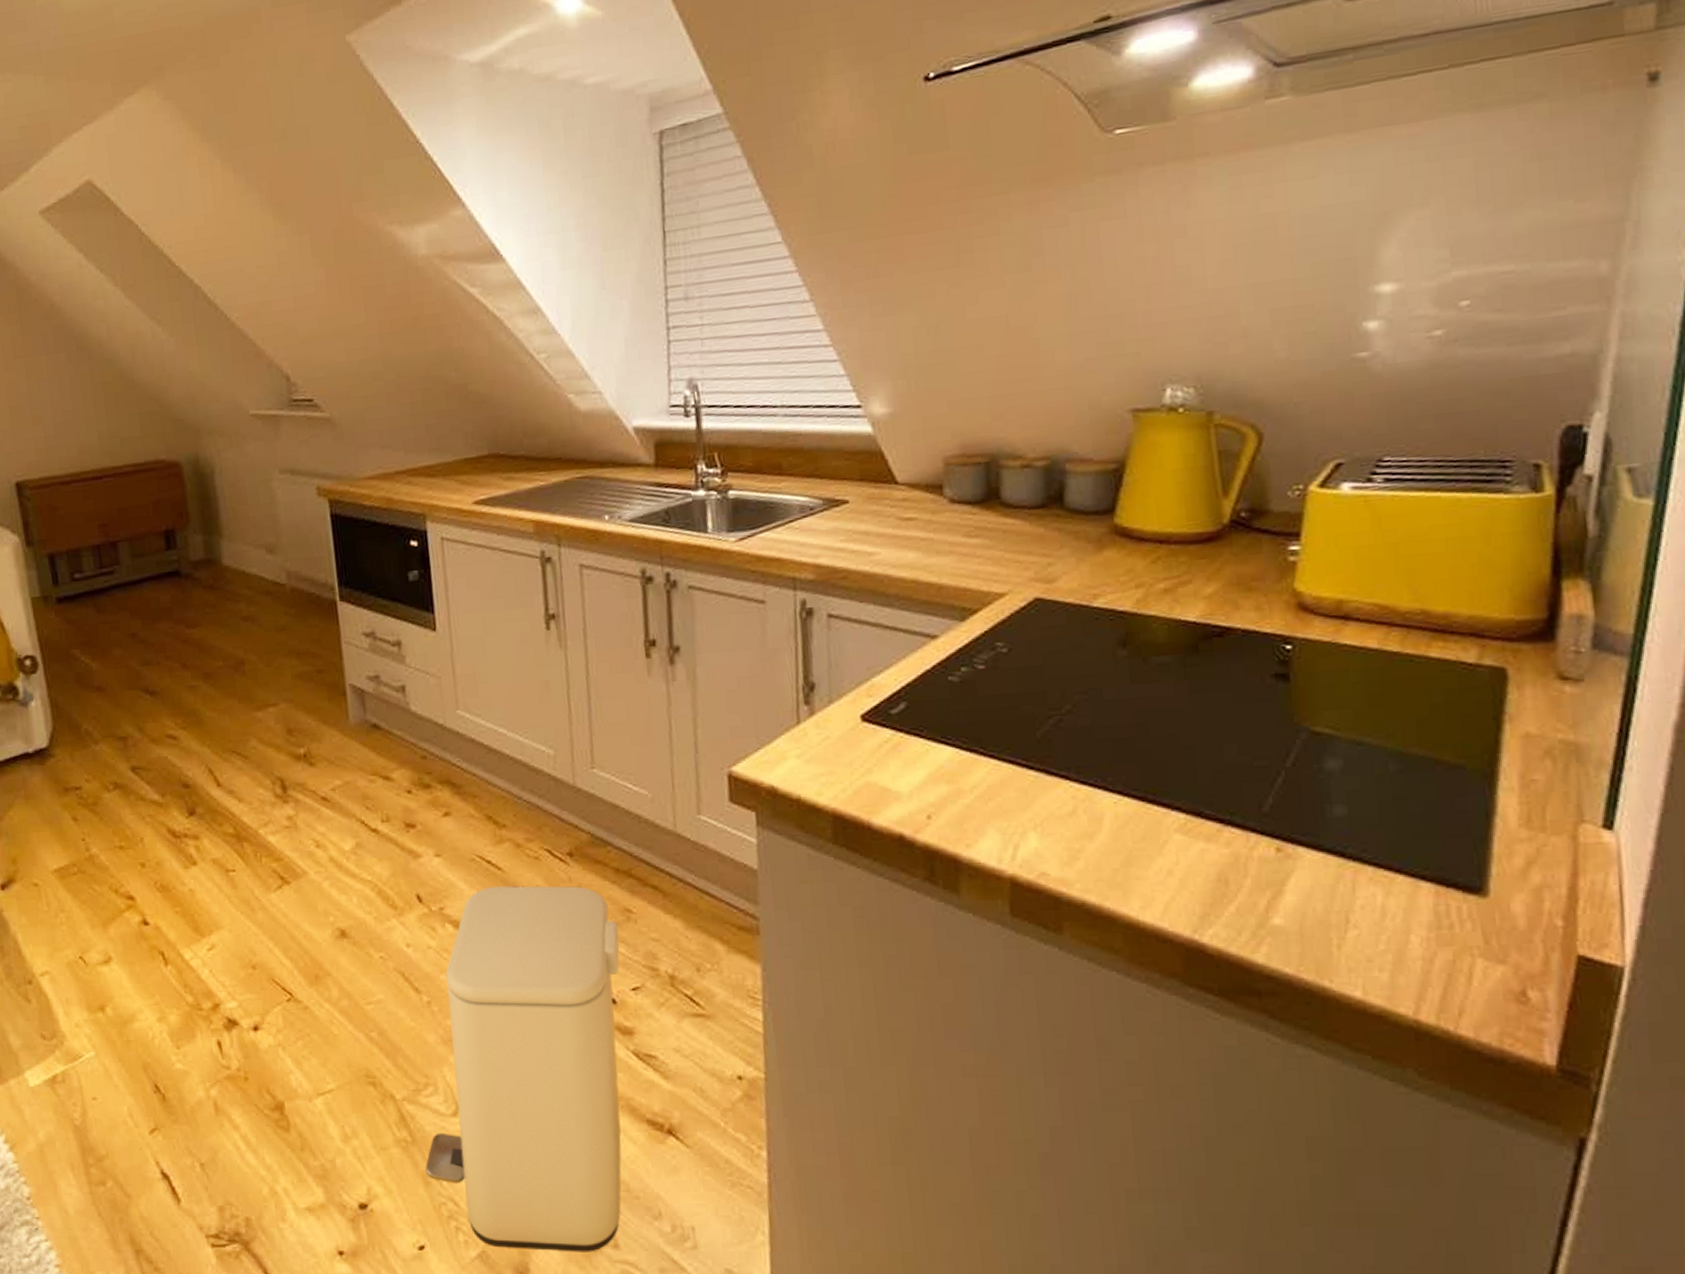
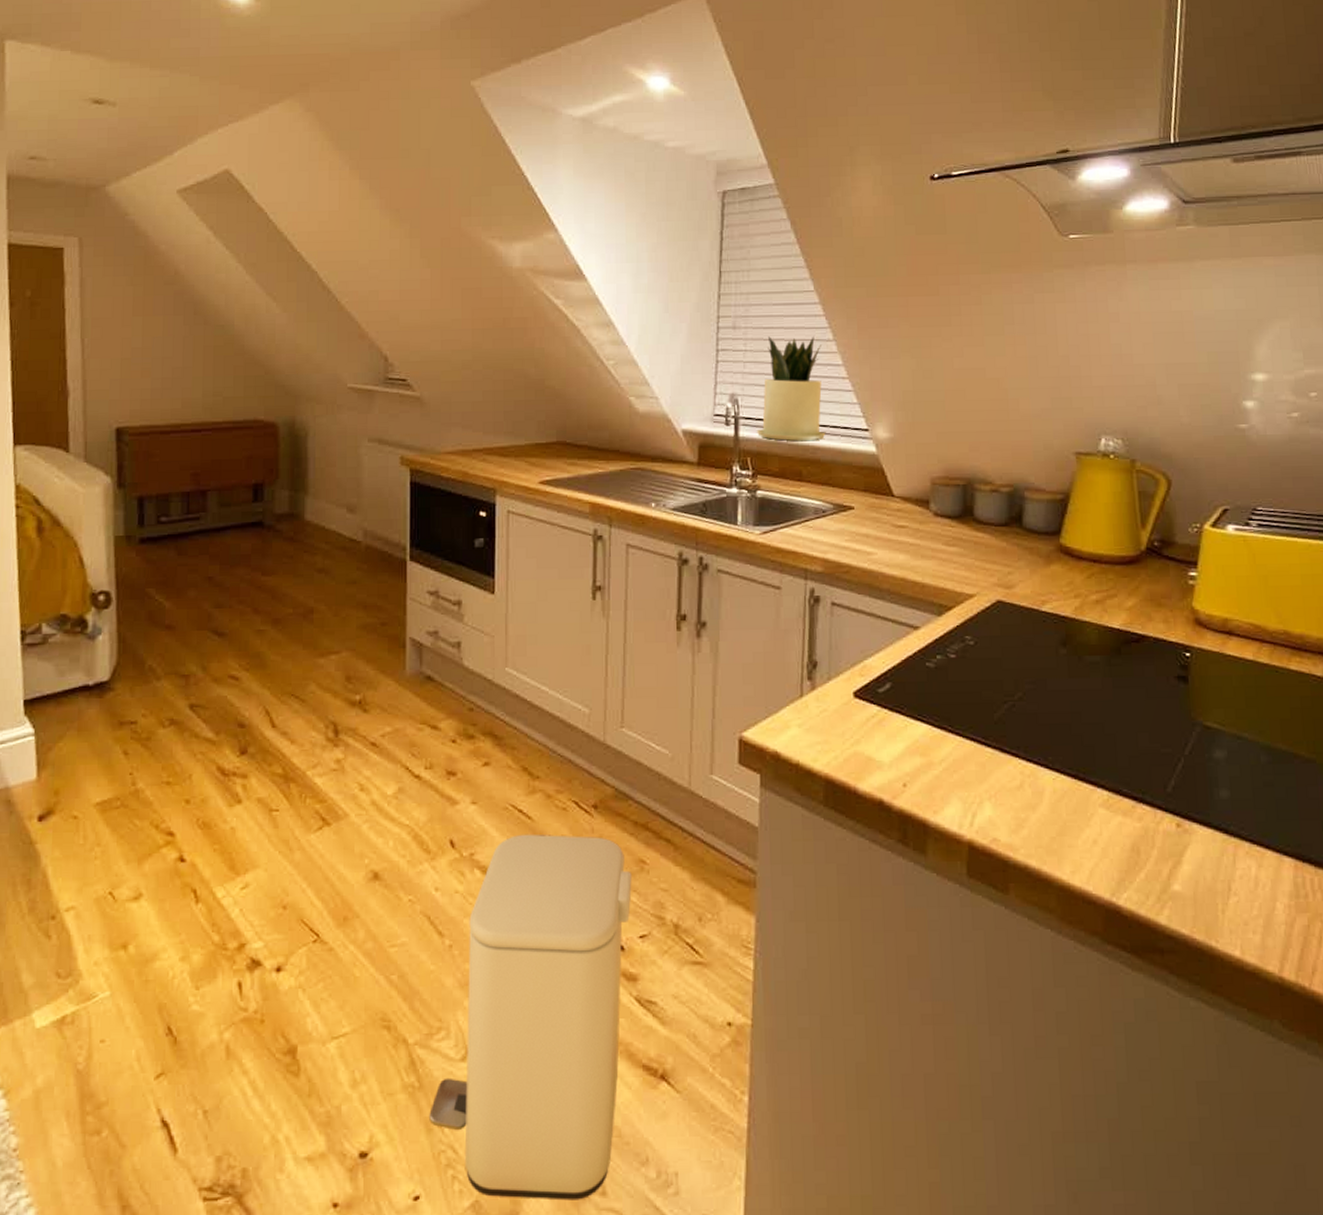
planter: none [722,299,809,429] -> present [756,336,826,442]

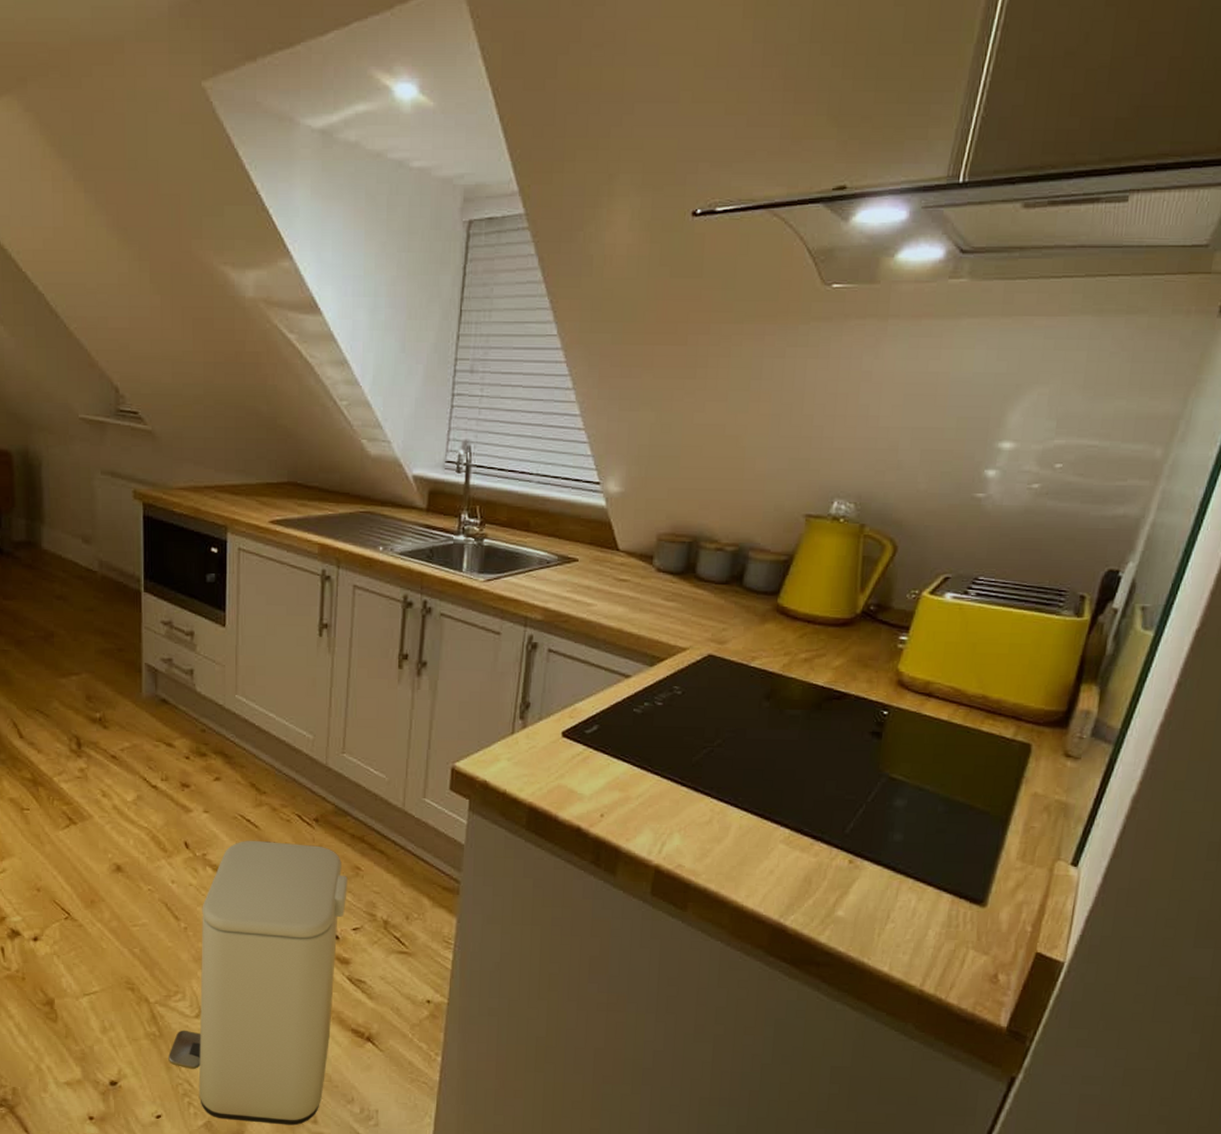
planter: present [756,336,826,442] -> none [487,382,560,492]

